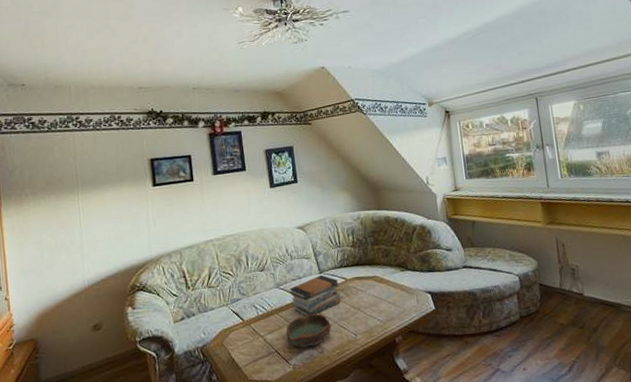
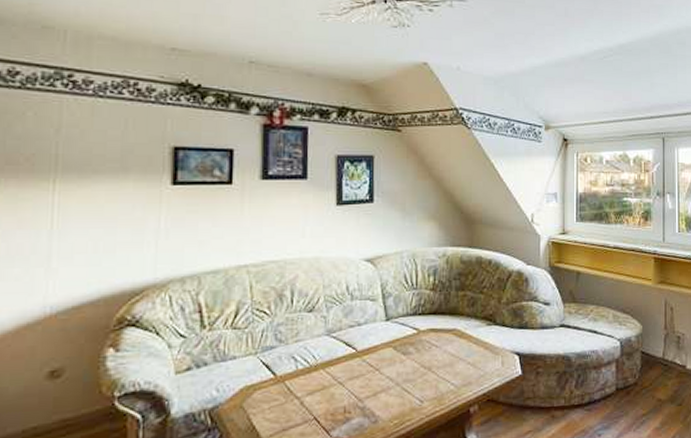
bowl: present [286,313,332,348] -> none [332,371,393,415]
book stack: present [289,274,340,316] -> none [344,322,408,375]

